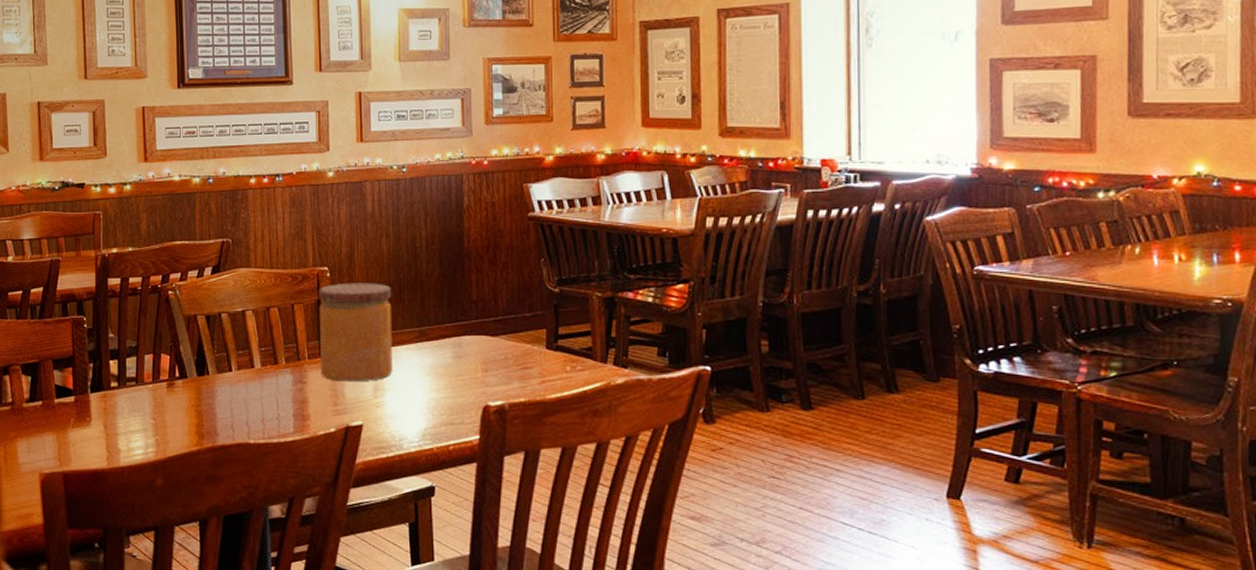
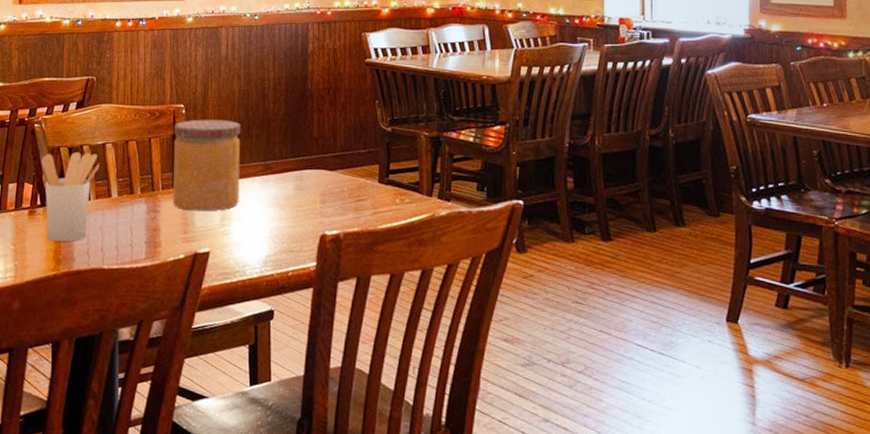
utensil holder: none [178,320,240,415] -> present [41,151,100,242]

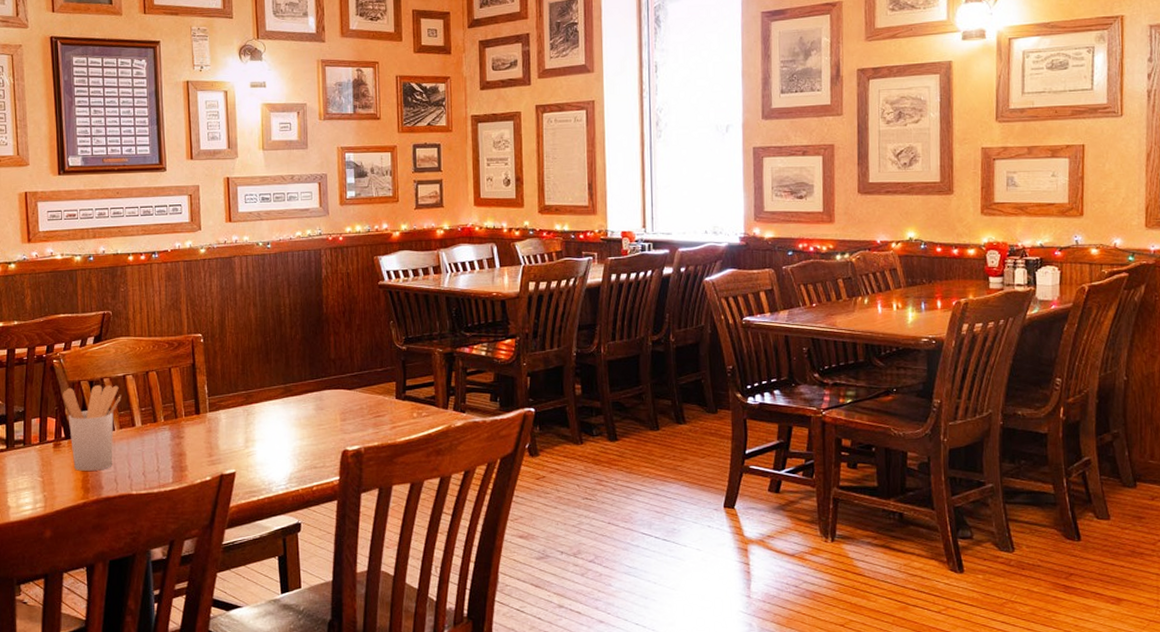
jar: present [172,119,241,212] -> none [193,346,262,435]

